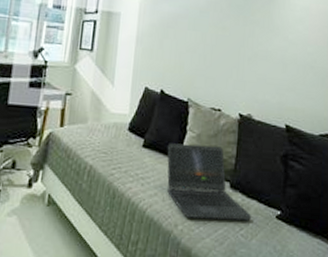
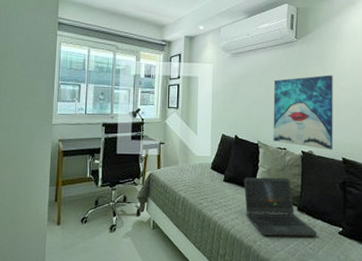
wall art: none [206,23,281,115] -> present [273,75,333,150]

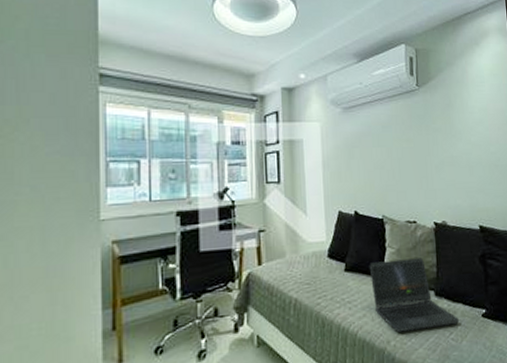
wall art: present [273,75,333,150] -> none [395,128,469,218]

